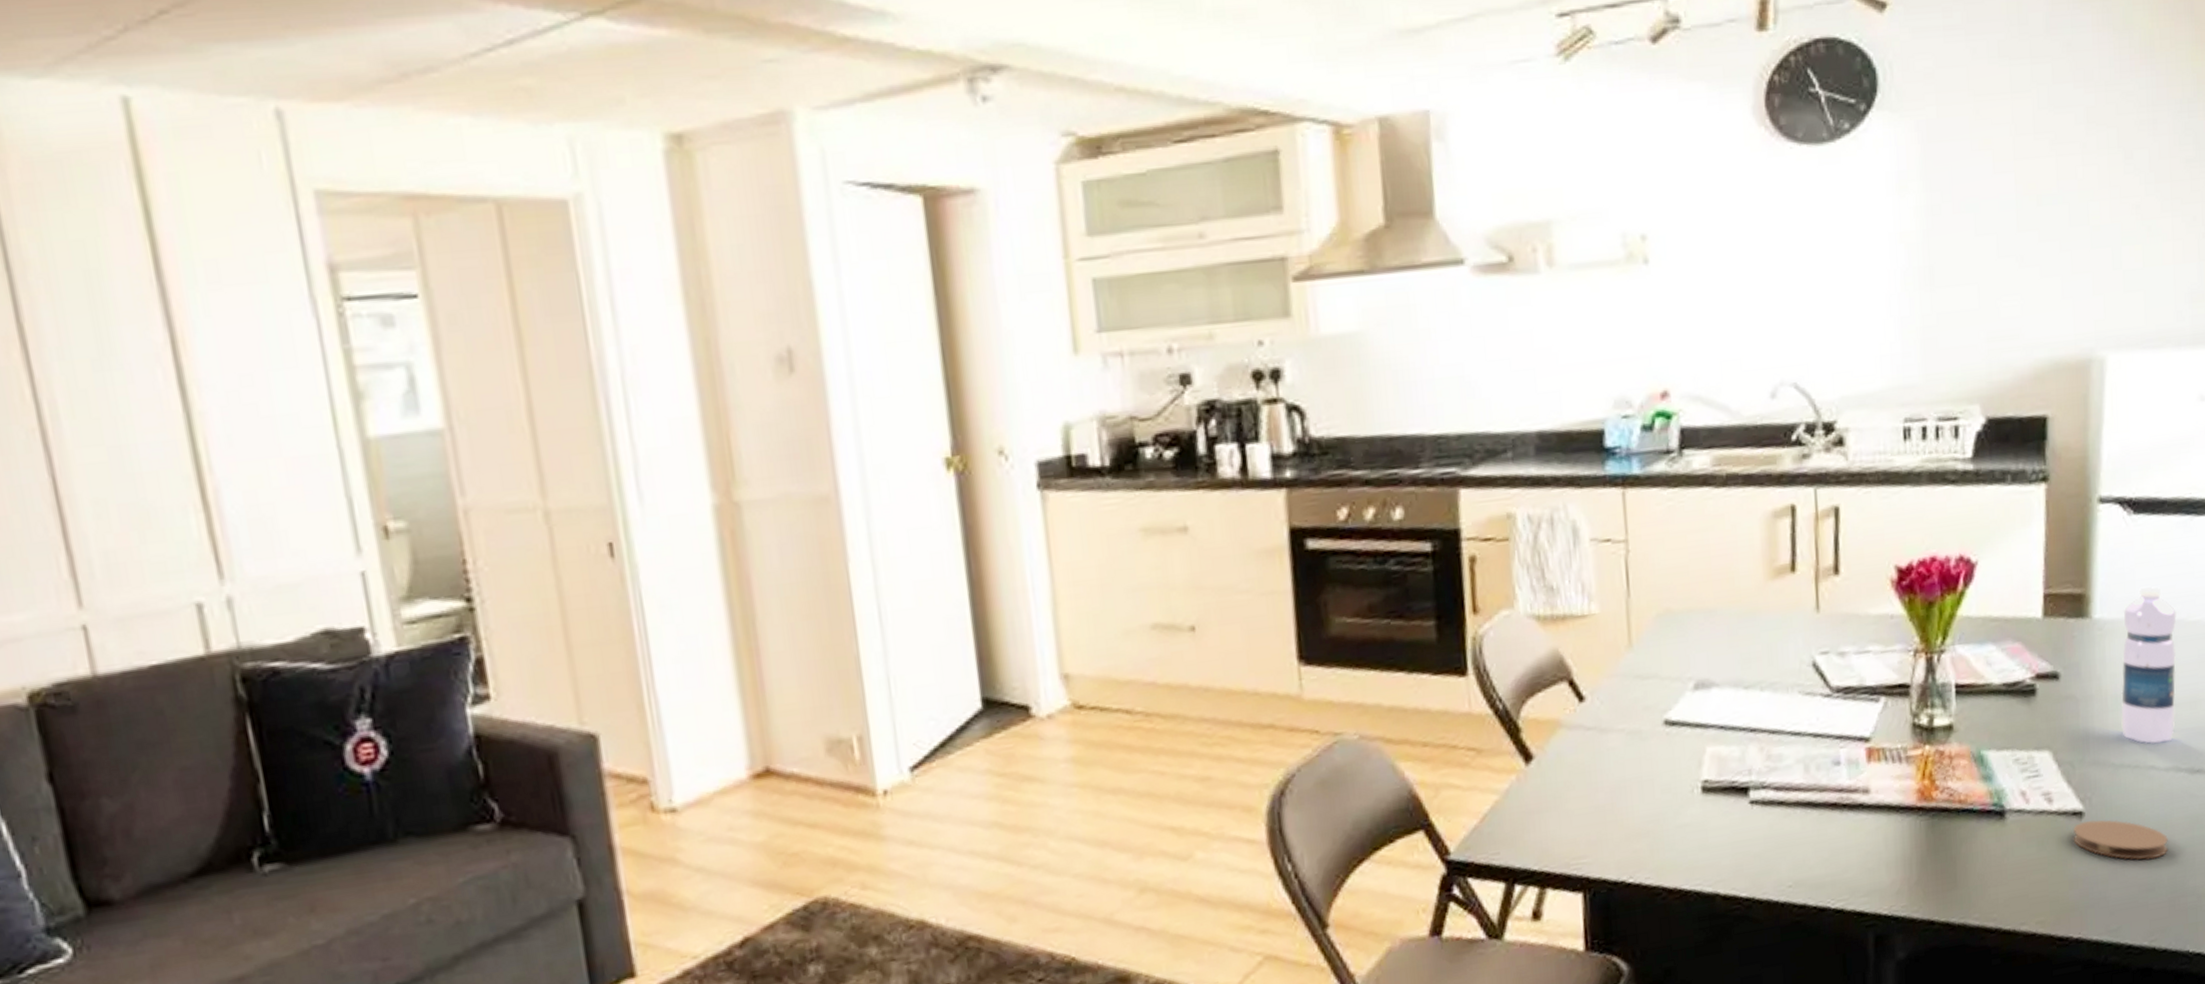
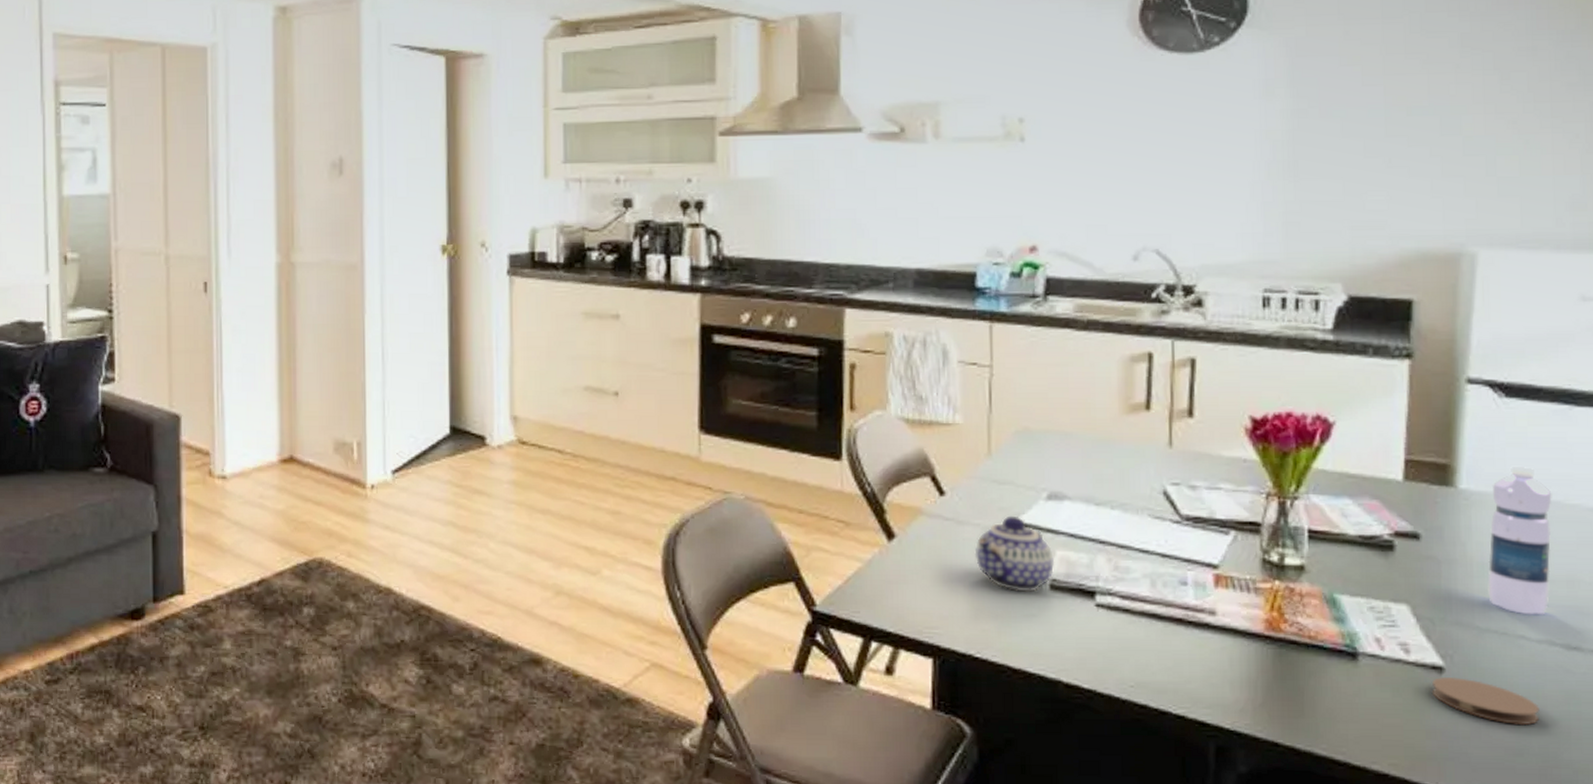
teapot: none [1620,714,1705,801] -> present [974,516,1054,592]

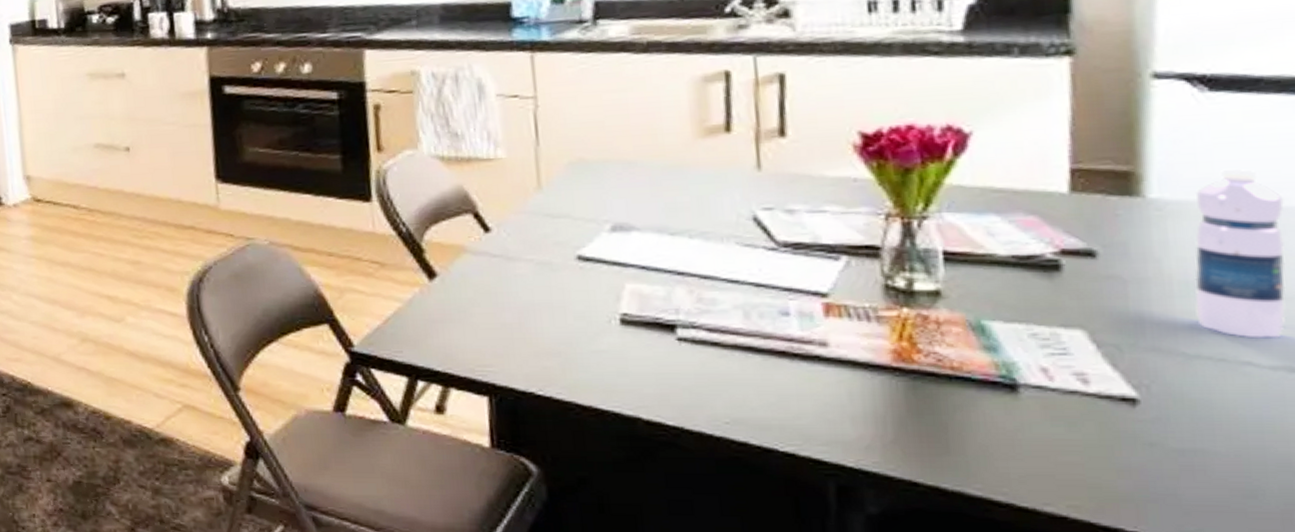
teapot: present [974,516,1054,592] -> none [529,249,624,328]
coaster: present [1431,676,1540,726] -> none [1122,409,1279,464]

